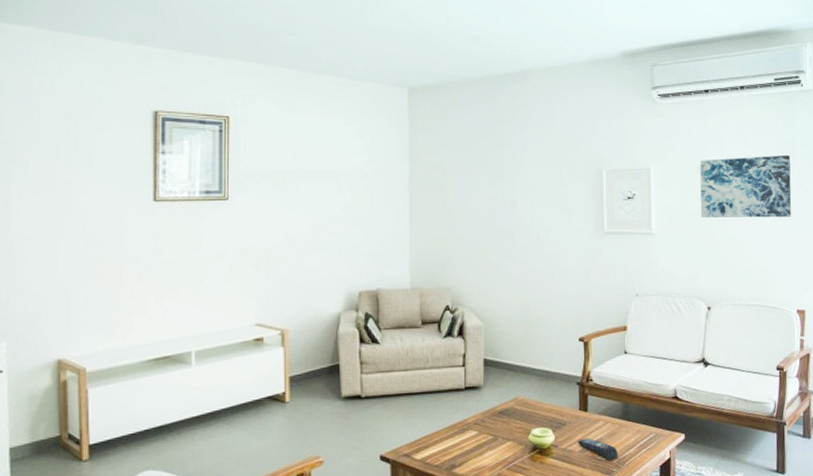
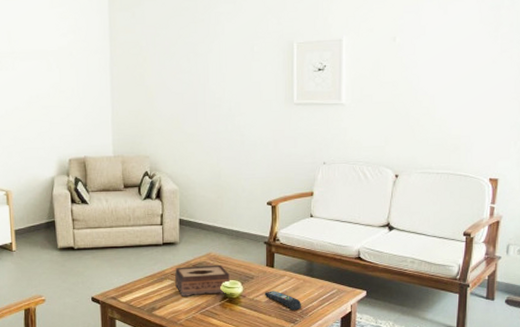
tissue box: none [479,410,540,450] -> present [175,264,230,297]
wall art: present [700,155,792,218] -> none [393,20,495,88]

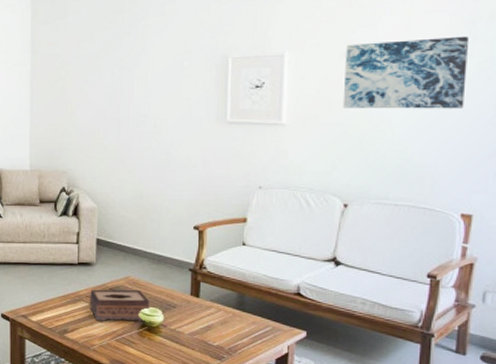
remote control: present [264,291,301,311] -> none [187,322,229,346]
wall art: none [393,20,495,88] -> present [342,36,470,109]

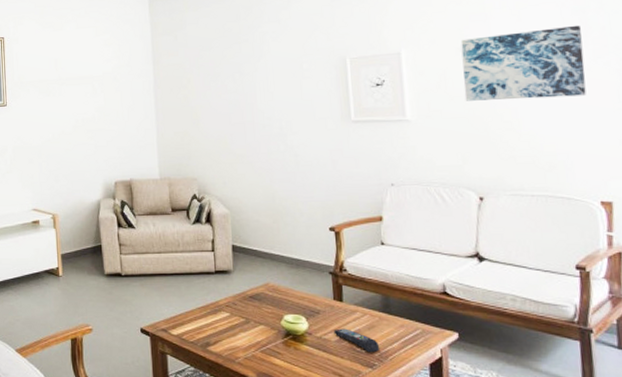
tissue box: present [90,289,149,322] -> none [230,296,292,331]
remote control: none [187,322,229,346] -> present [333,328,379,353]

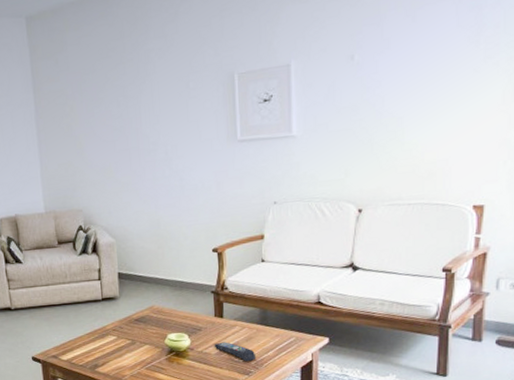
wall art: present [460,25,587,101] -> none [351,23,476,113]

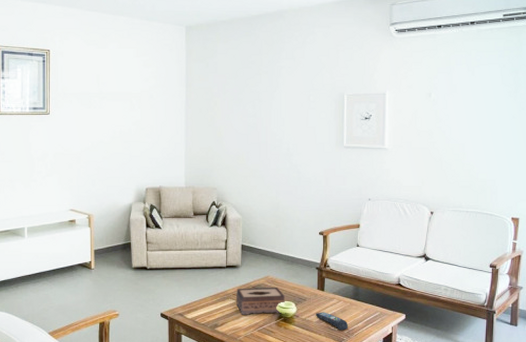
tissue box: none [116,317,176,352] -> present [236,287,285,315]

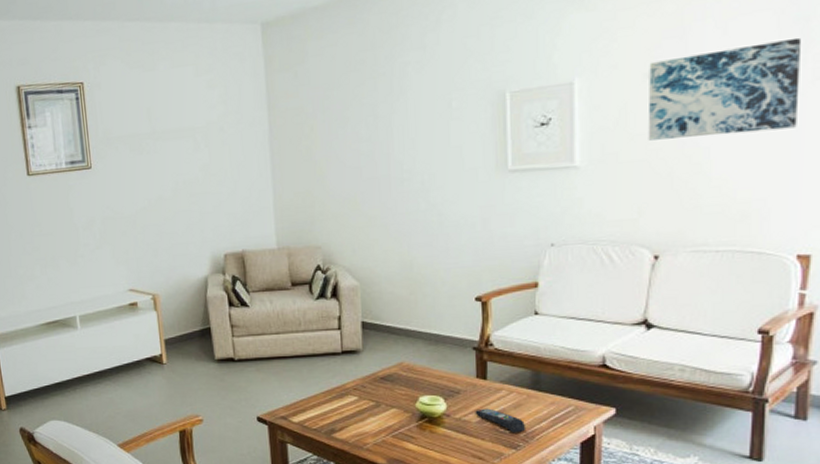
tissue box: present [236,287,285,315] -> none [358,376,429,416]
wall art: none [428,82,514,138] -> present [647,37,802,141]

